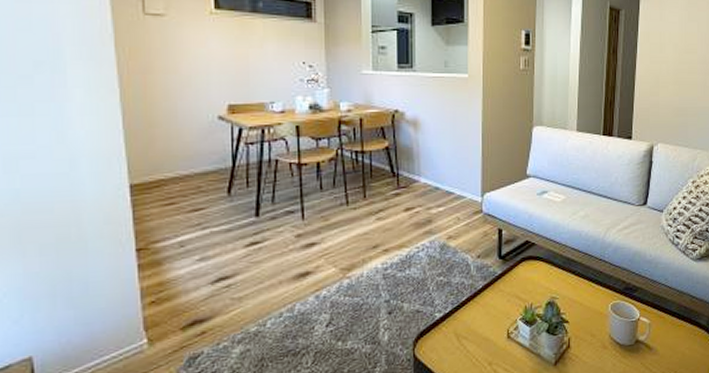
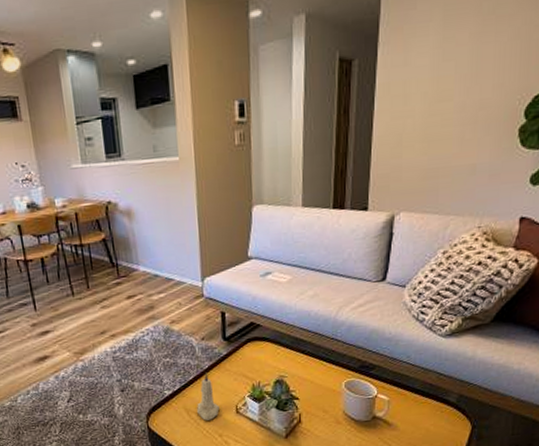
candle: none [468,293,491,347] -> present [197,373,220,421]

